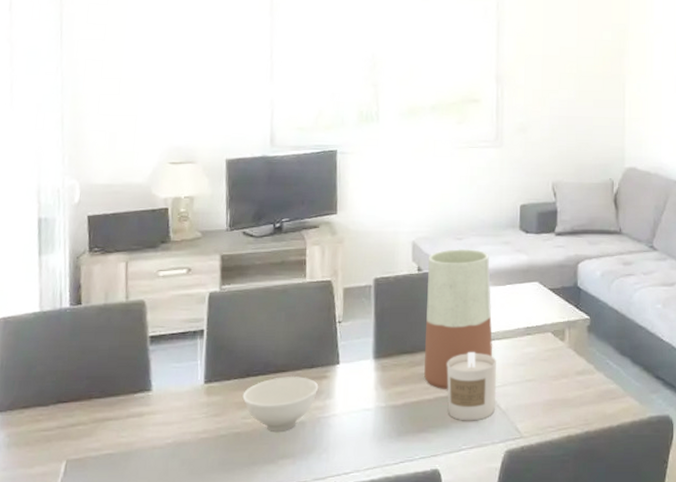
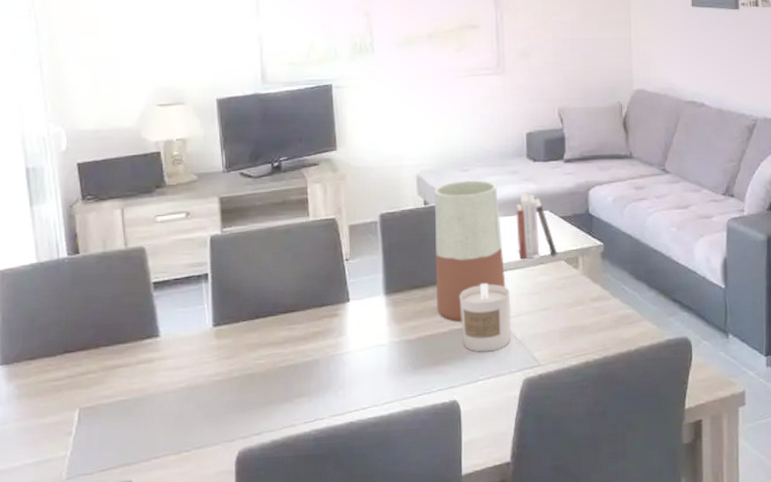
bowl: present [242,377,319,433] -> none [253,316,330,372]
books: none [506,263,545,329] -> present [516,192,558,259]

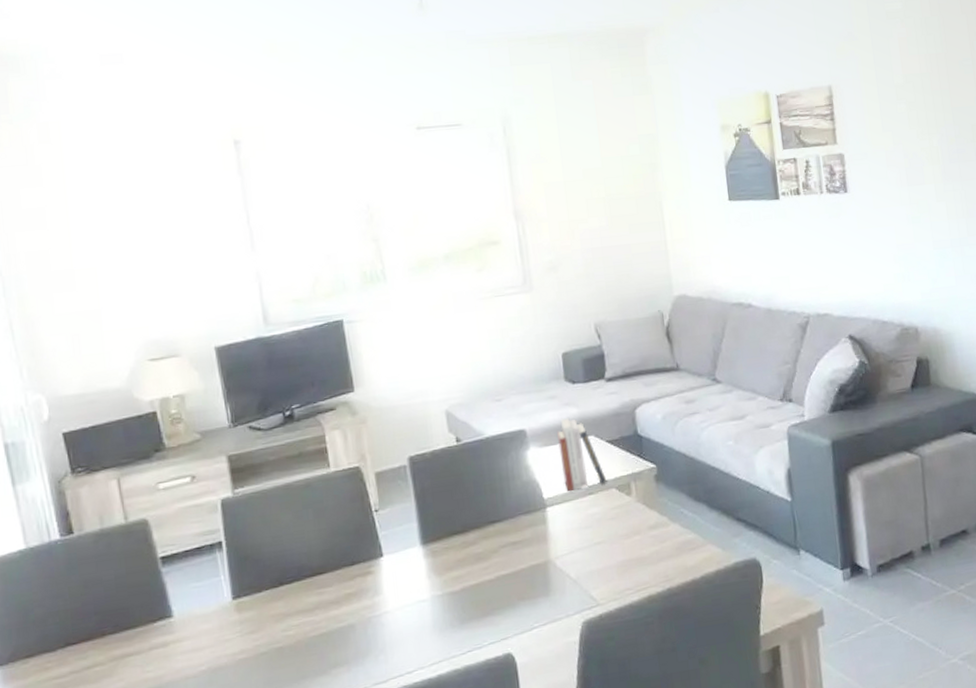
vase: present [435,179,506,322] -> none [467,409,555,567]
candle: present [459,284,511,352] -> none [504,521,565,597]

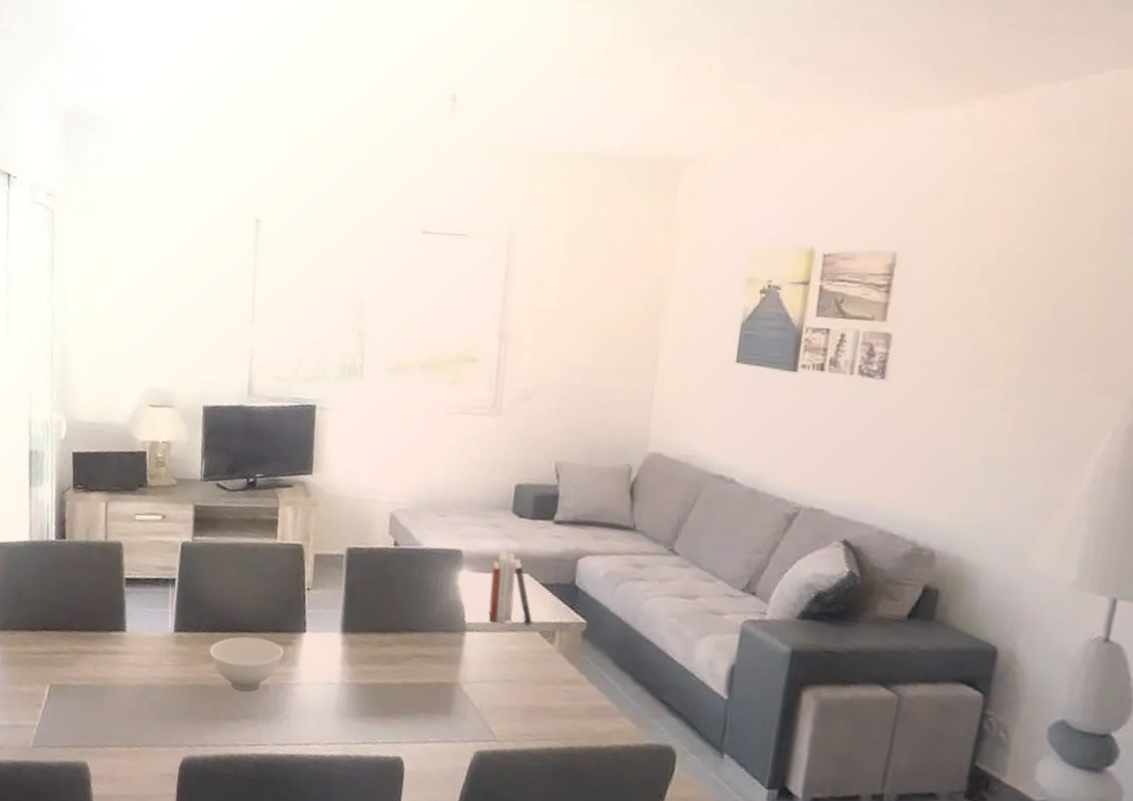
bowl: none [278,576,364,641] -> present [209,637,284,692]

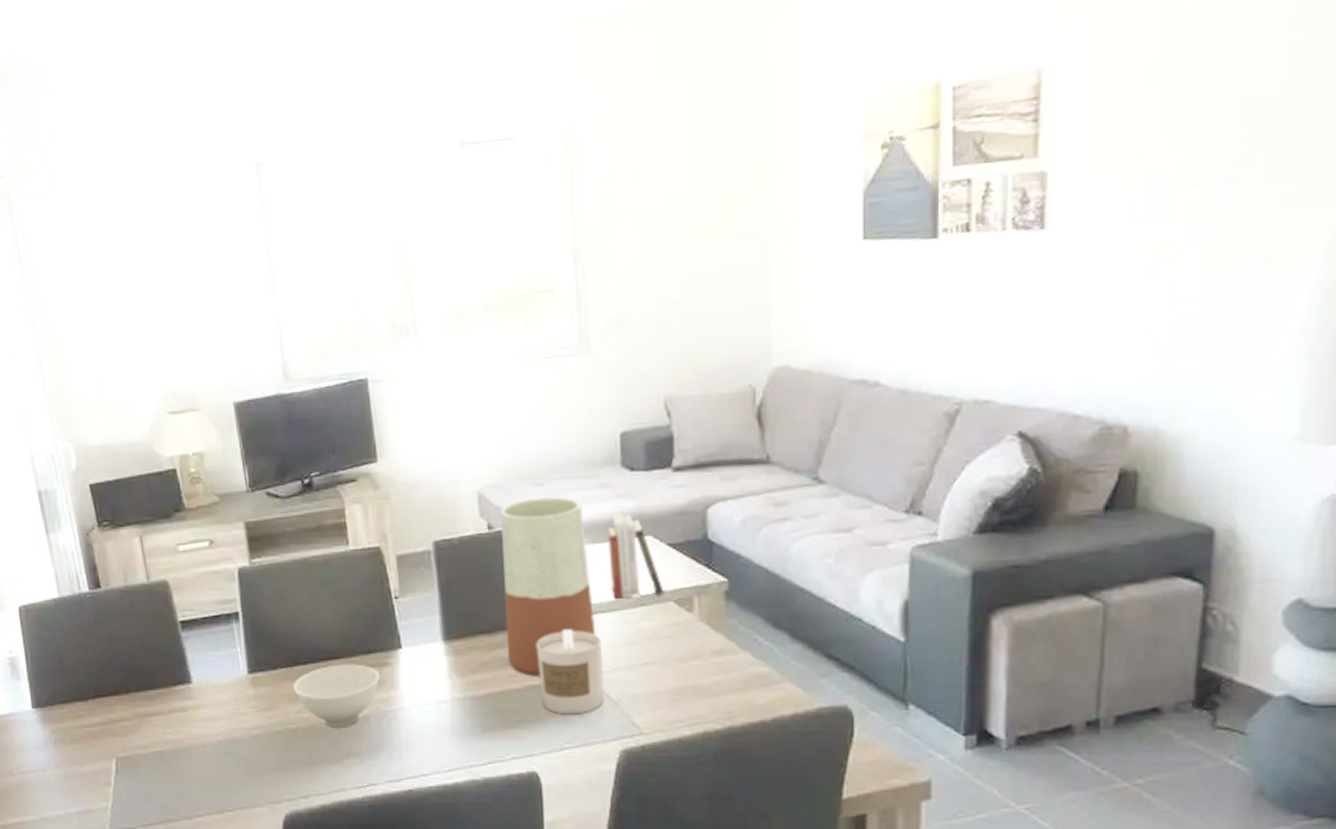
vase: none [393,526,475,676] -> present [501,496,596,676]
candle: none [416,640,474,714] -> present [536,630,604,715]

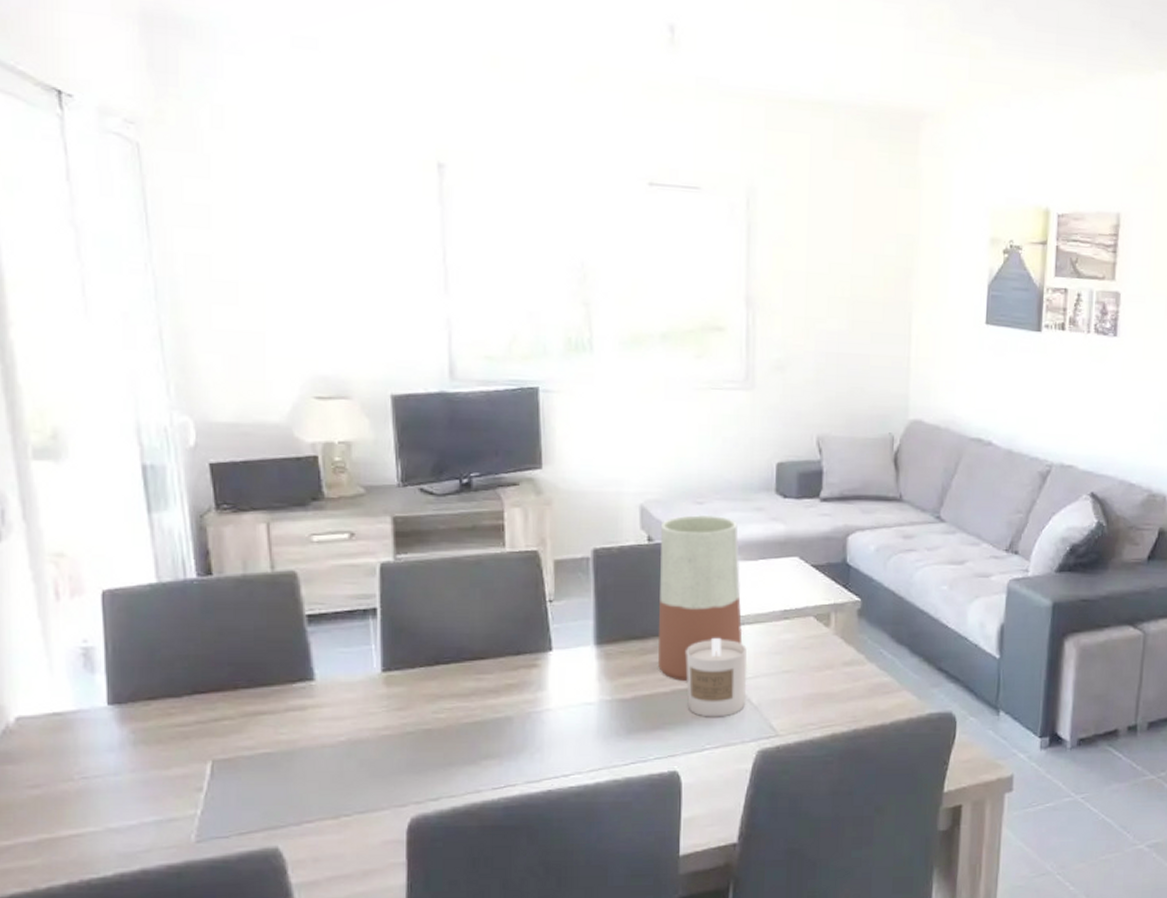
bowl: present [293,664,380,729] -> none [432,665,528,730]
books: present [607,512,664,599] -> none [758,534,806,612]

